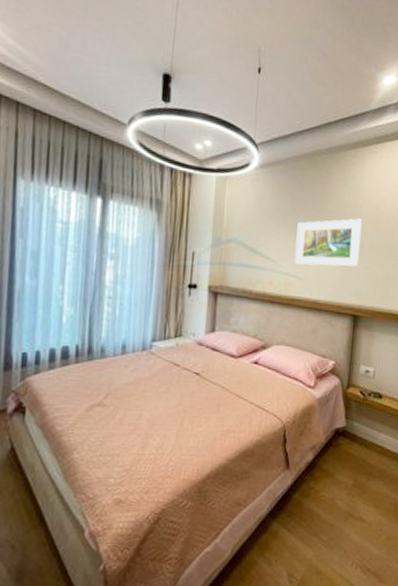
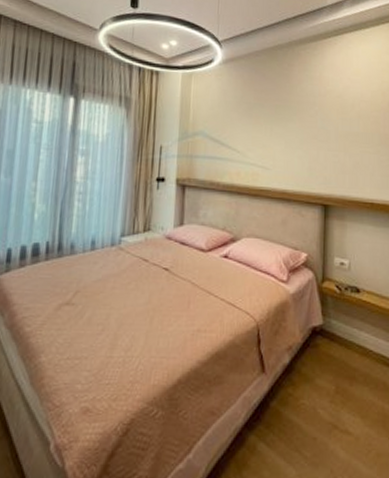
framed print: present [294,218,362,267] -> none [261,107,327,156]

